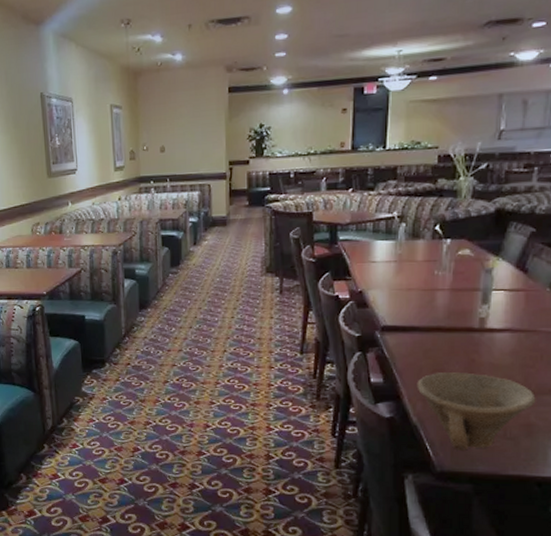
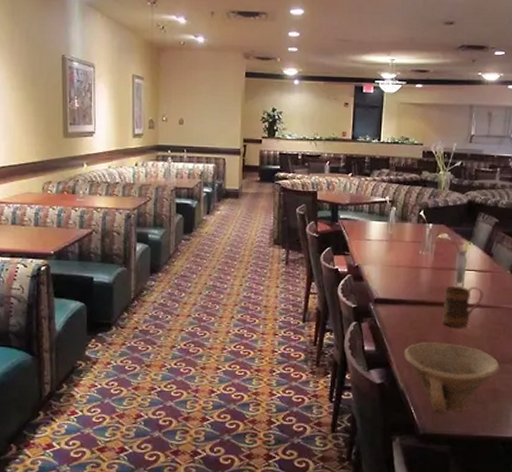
mug: none [463,308,515,356] -> present [442,285,483,328]

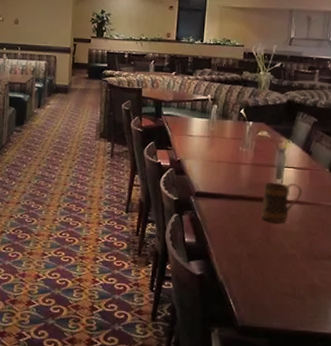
bowl: present [404,342,500,414] -> none [223,236,319,307]

